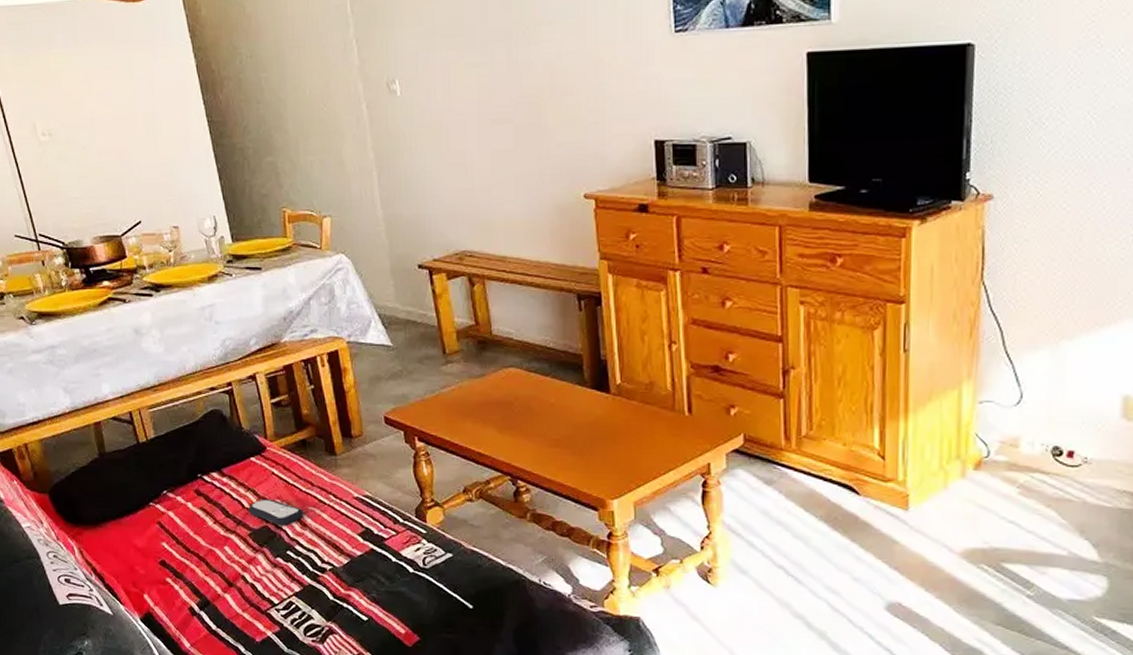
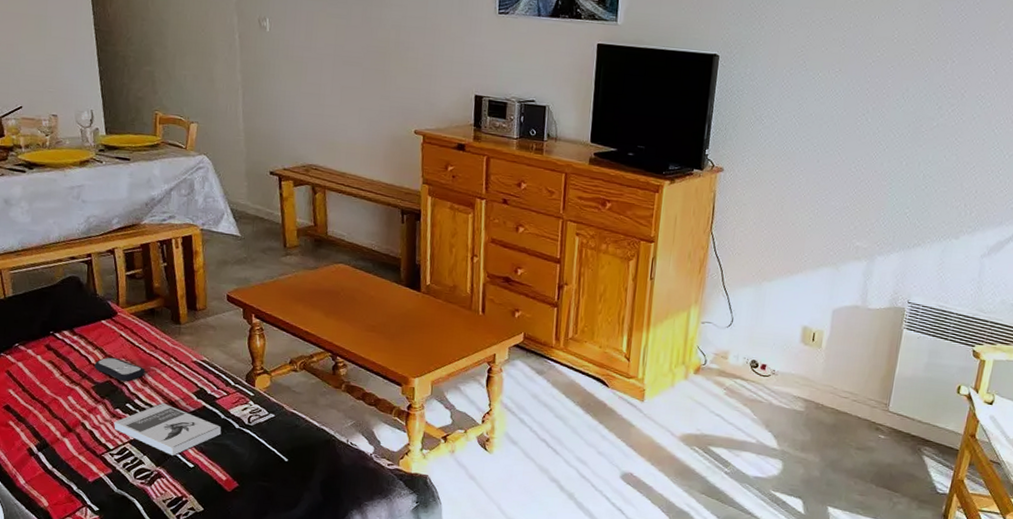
book: none [276,547,395,608] -> present [114,403,222,455]

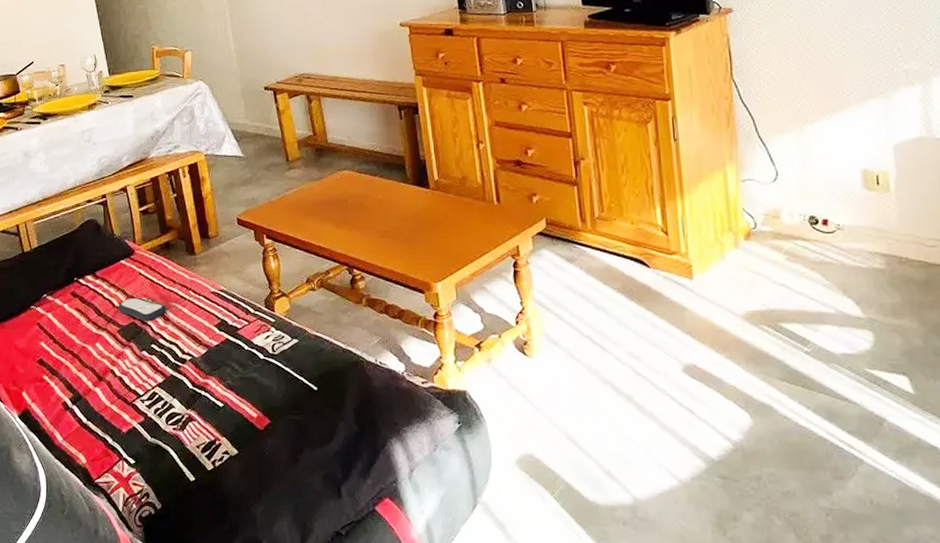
book: present [114,403,222,455] -> none [141,339,247,395]

